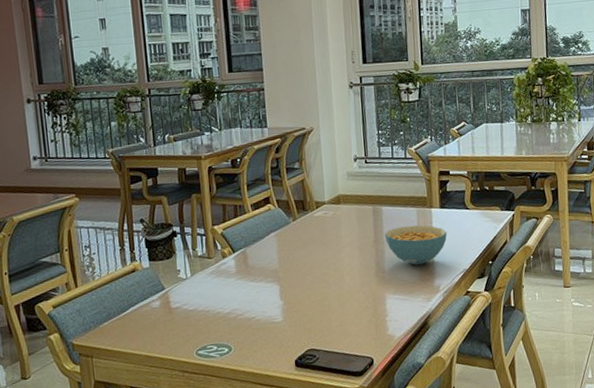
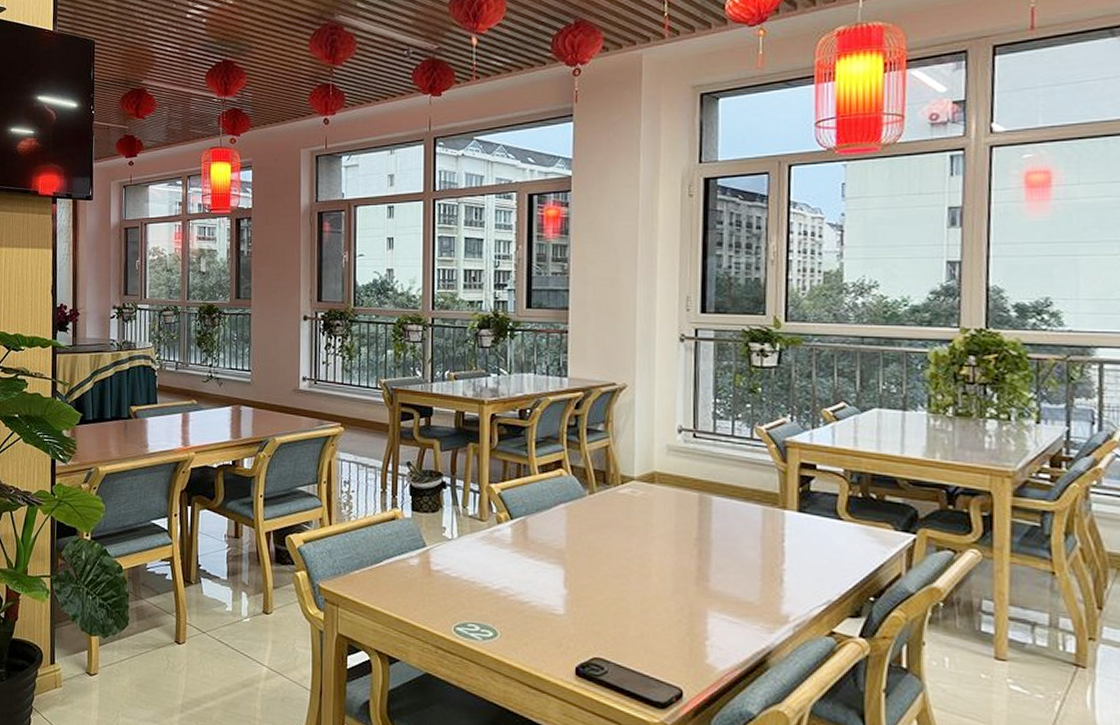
cereal bowl: present [385,225,447,265] -> none [713,526,806,582]

